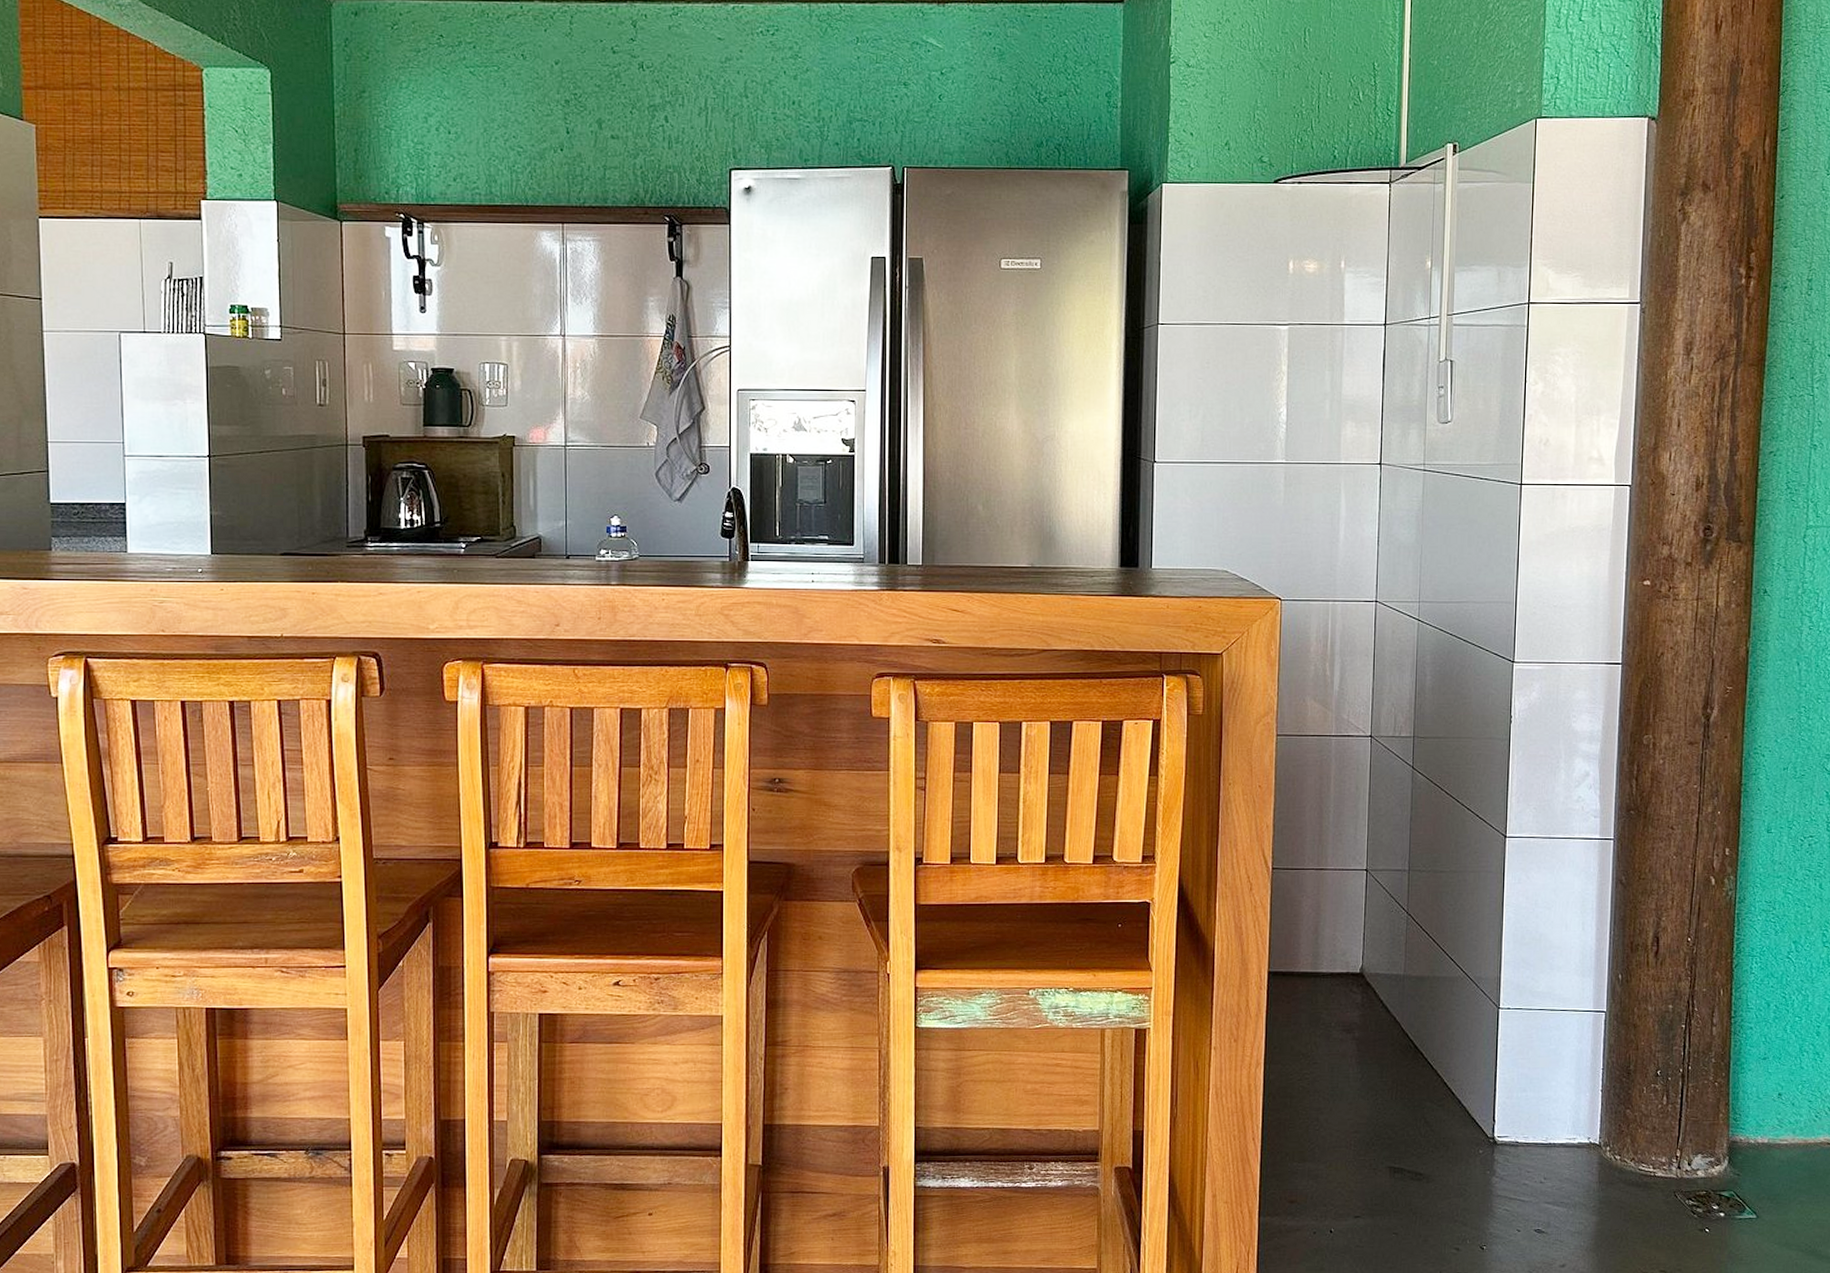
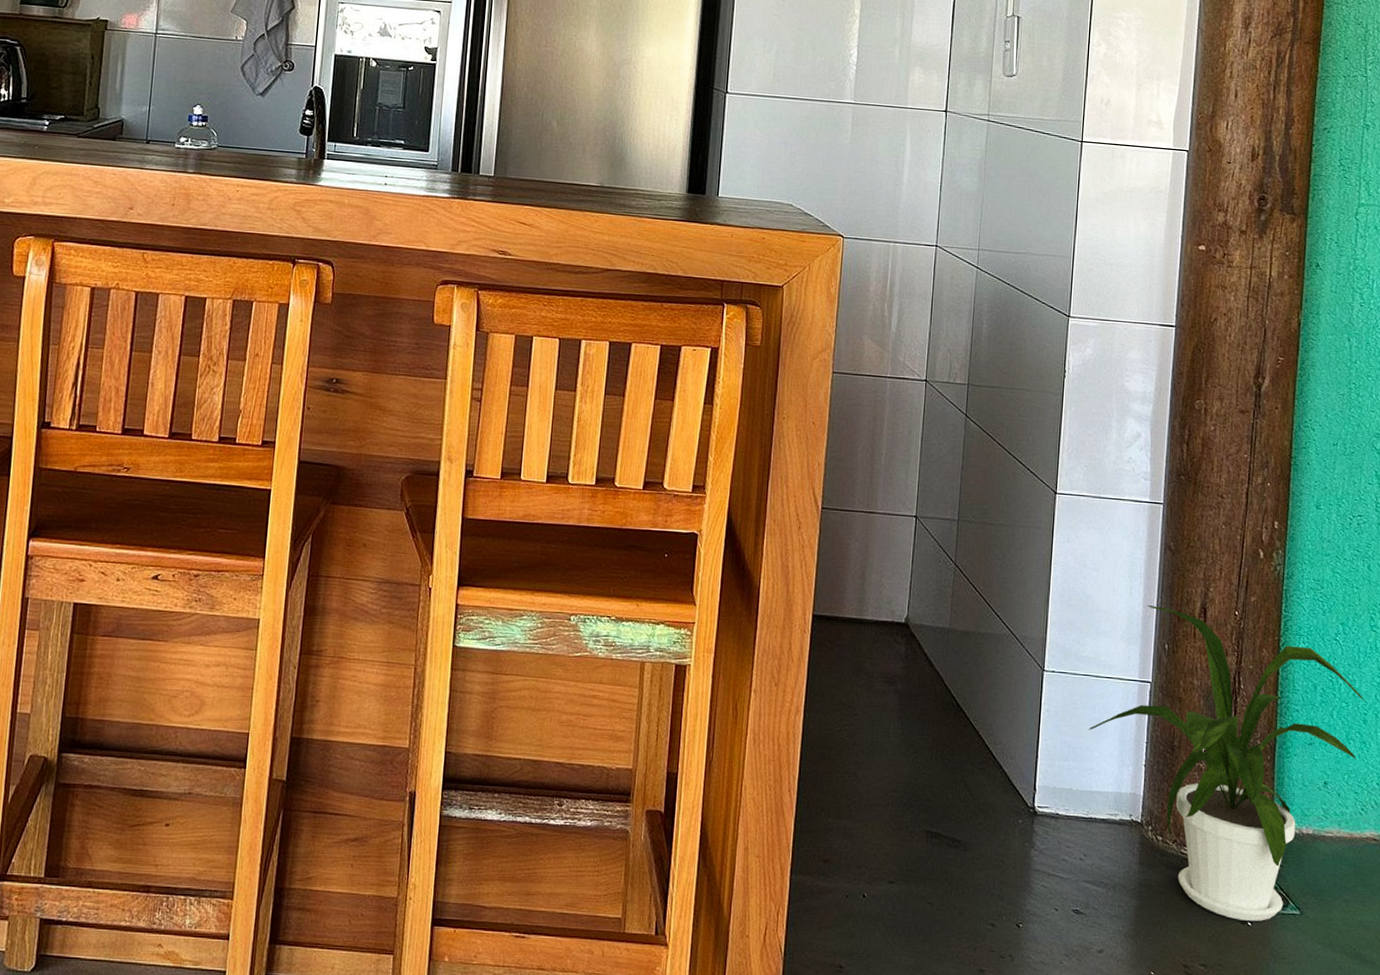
house plant: none [1545,938,1818,1228] -> present [1088,605,1365,921]

